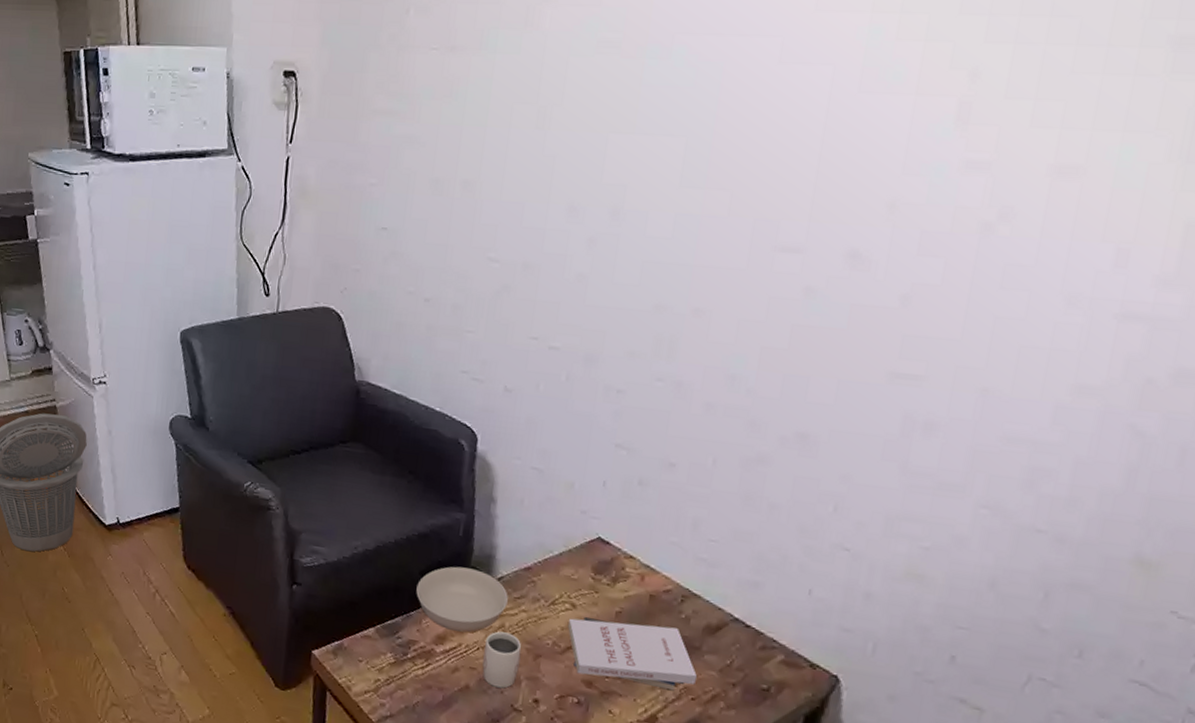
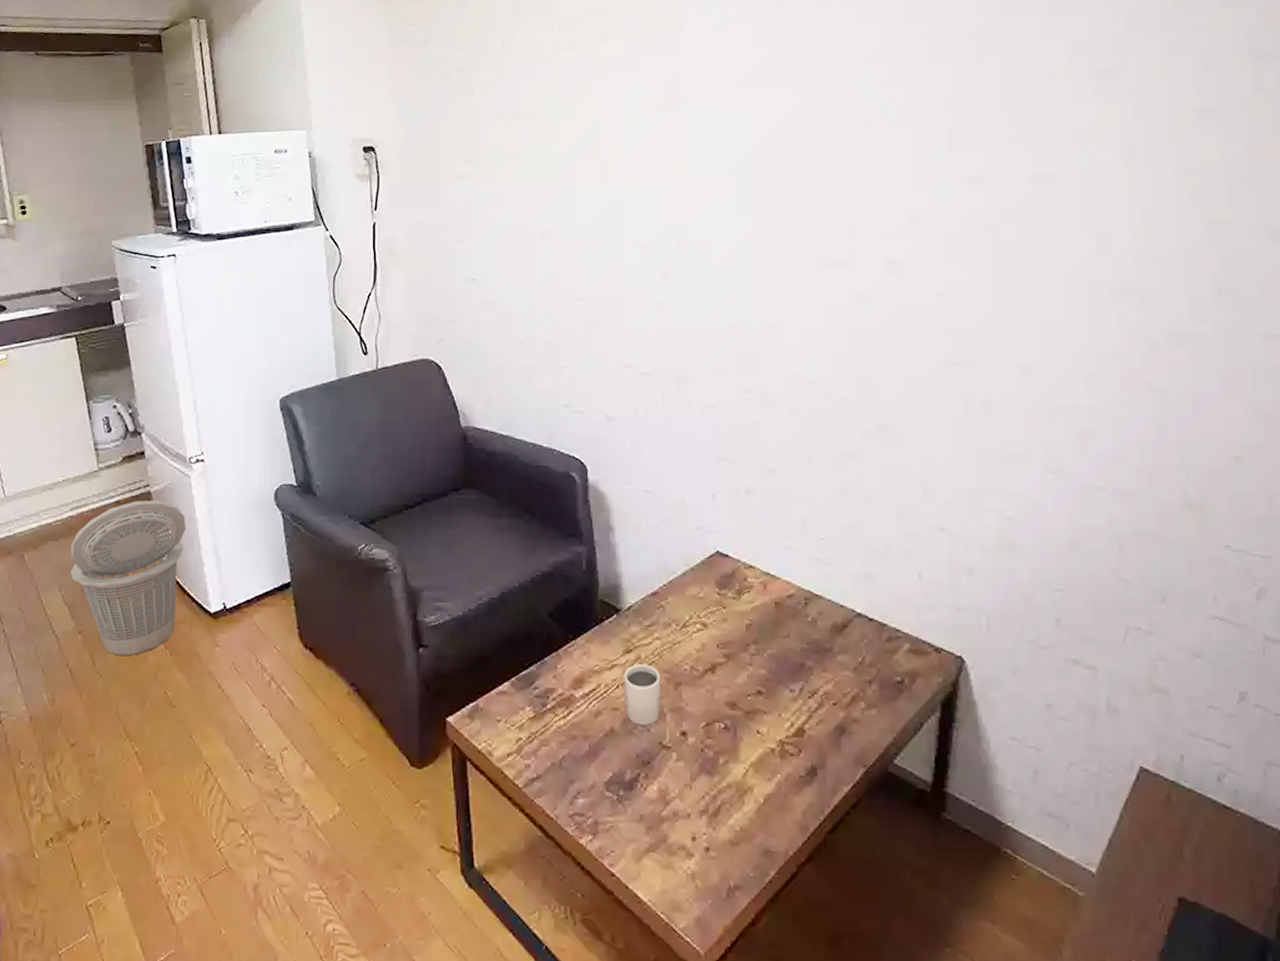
bowl: present [416,566,508,633] -> none [547,602,640,671]
books: present [567,617,698,691] -> none [701,632,835,699]

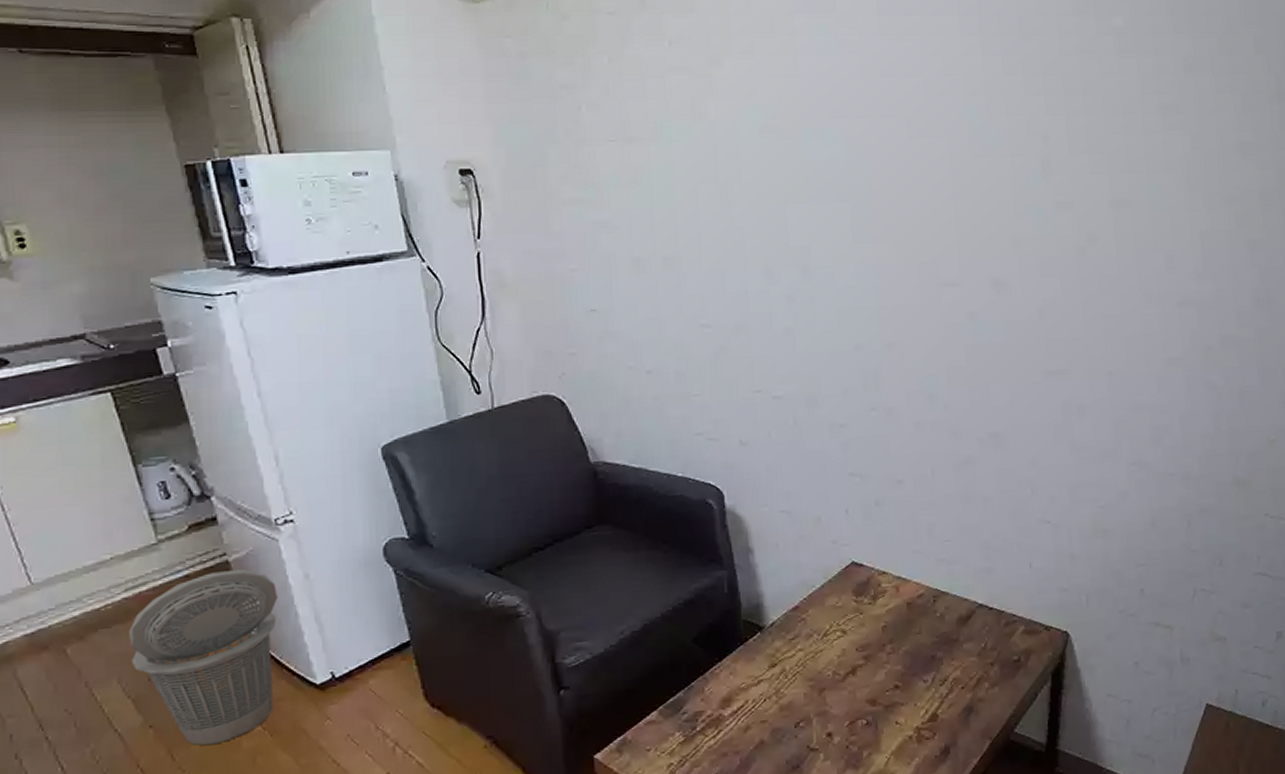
mug: present [623,664,662,726] -> none [770,675,808,734]

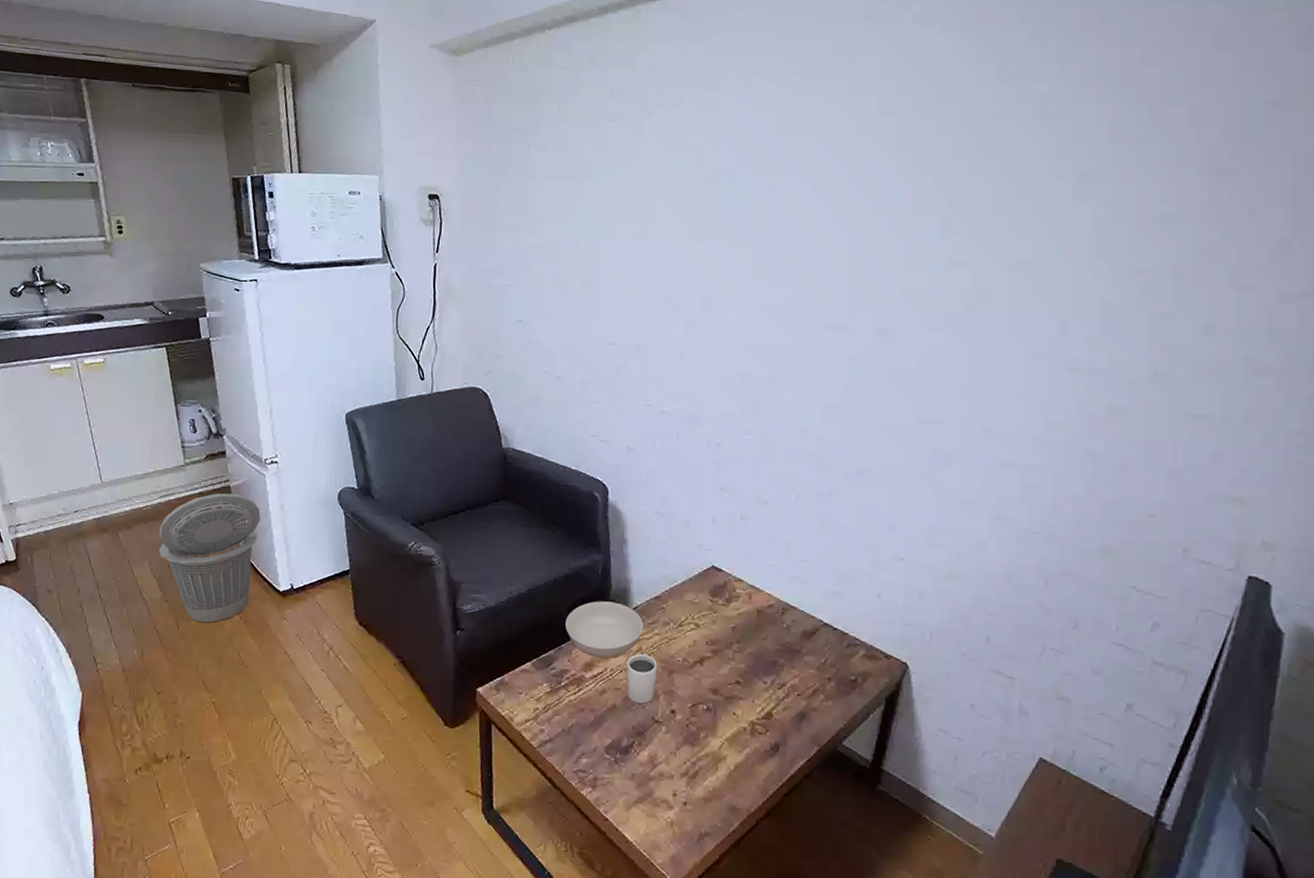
bowl: none [692,622,784,690] -> present [565,601,643,658]
mug: none [770,675,808,734] -> present [625,654,658,704]

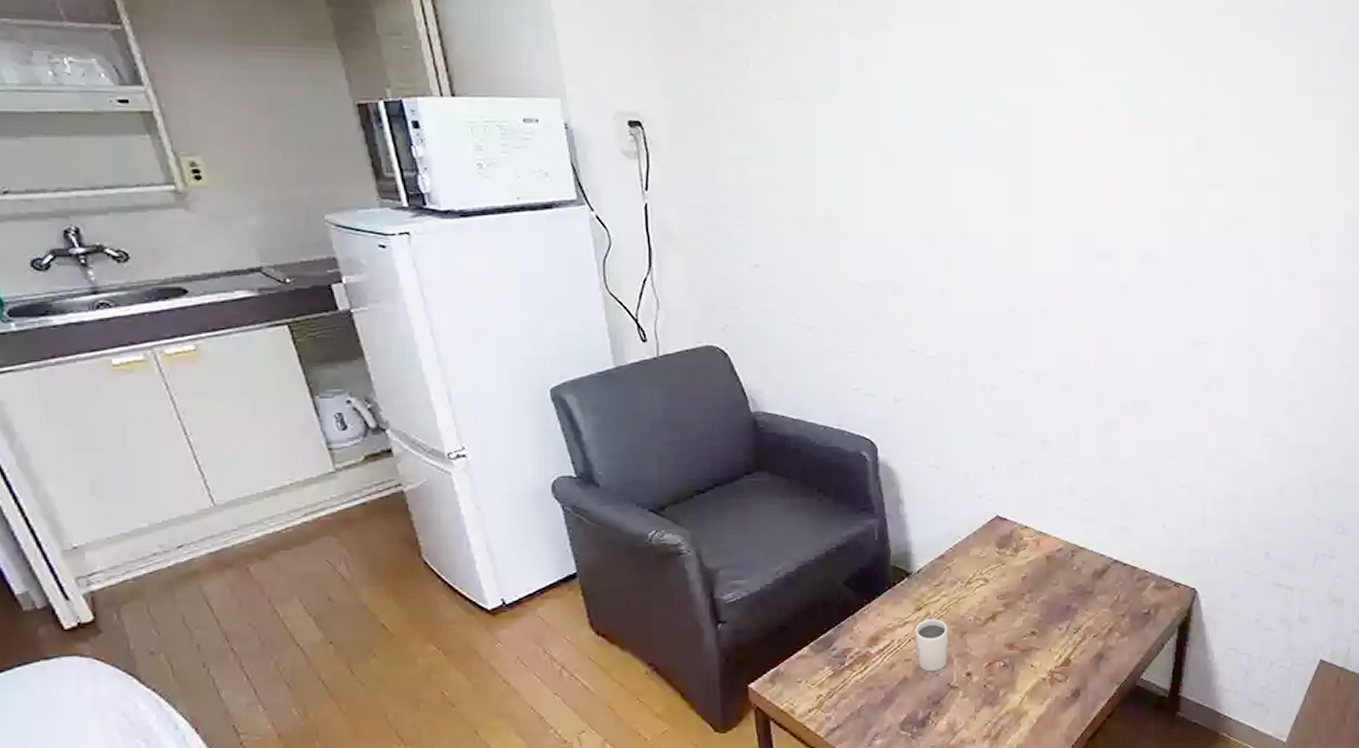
laundry basket: present [159,493,261,623] -> none [309,498,451,662]
bowl: present [565,601,643,658] -> none [843,568,929,630]

